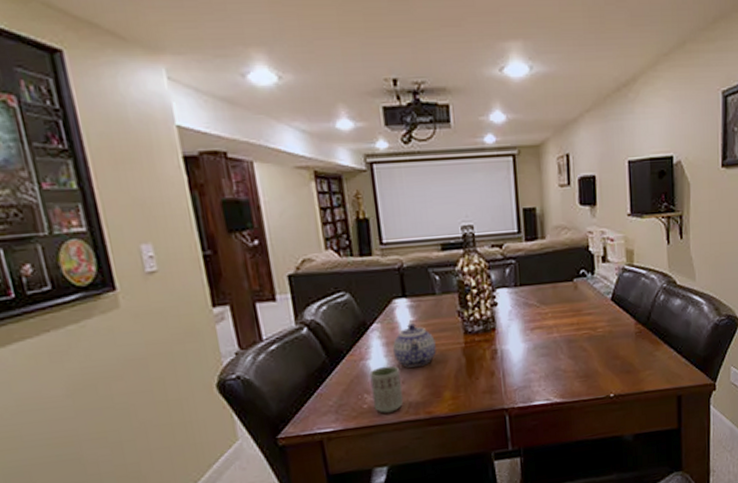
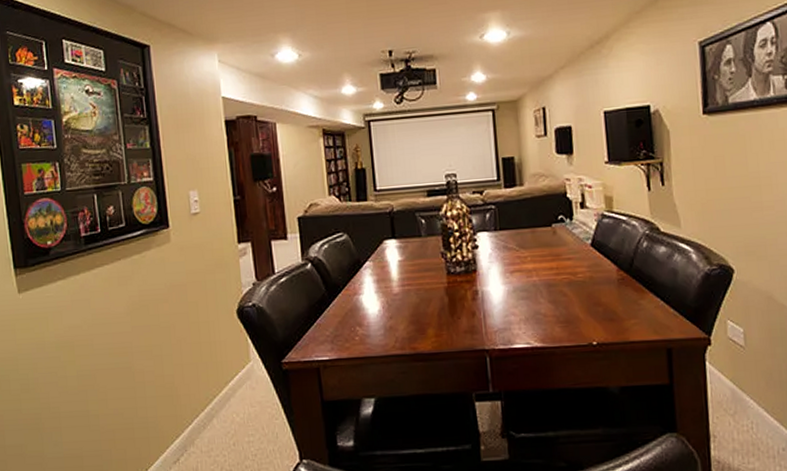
cup: present [369,365,404,413] -> none [362,301,391,346]
teapot: present [393,323,436,368] -> none [383,263,422,304]

